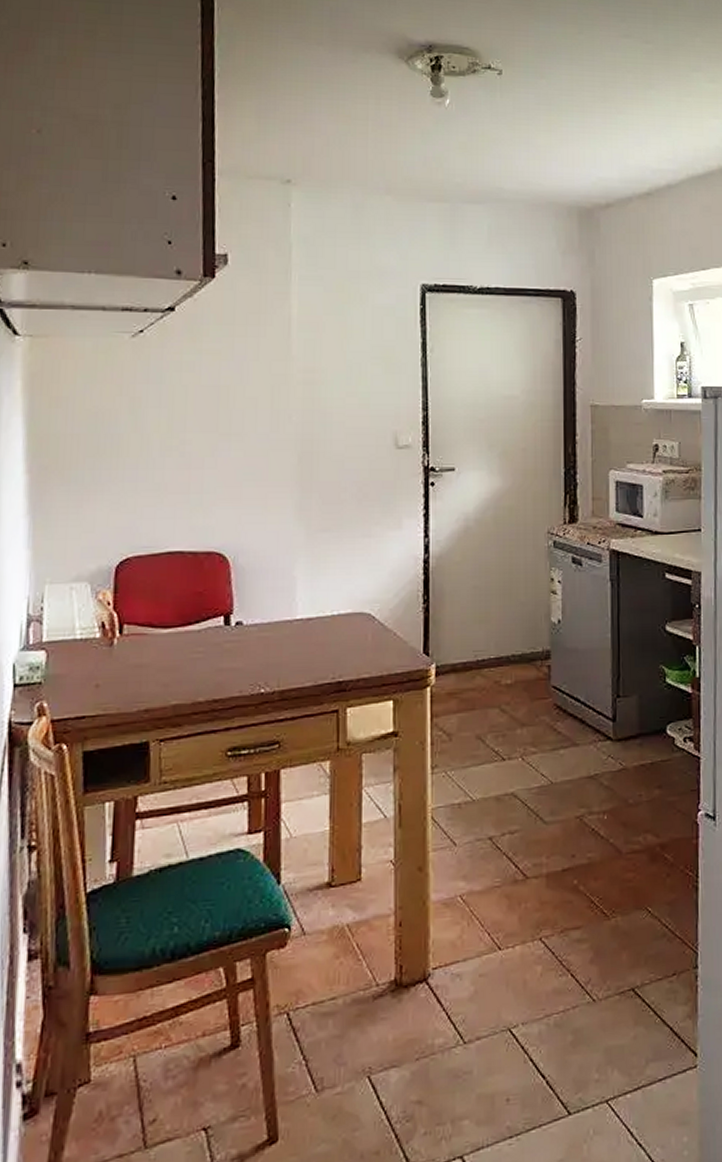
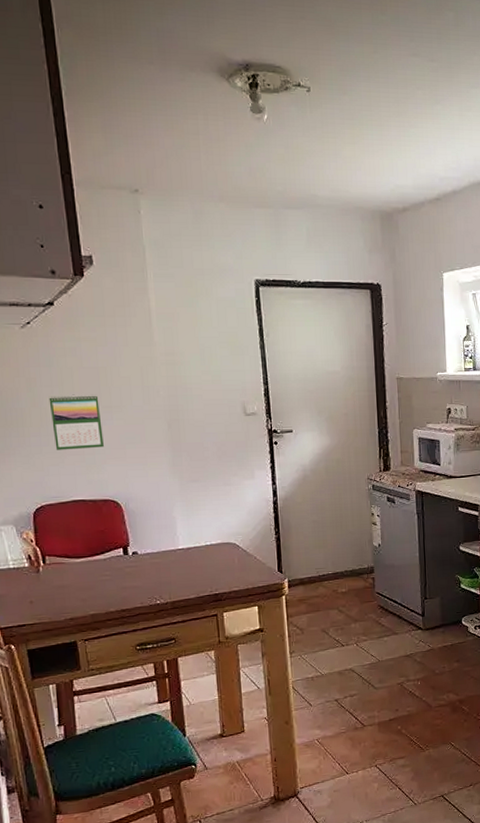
calendar: none [154,418,216,487] -> present [48,394,104,450]

